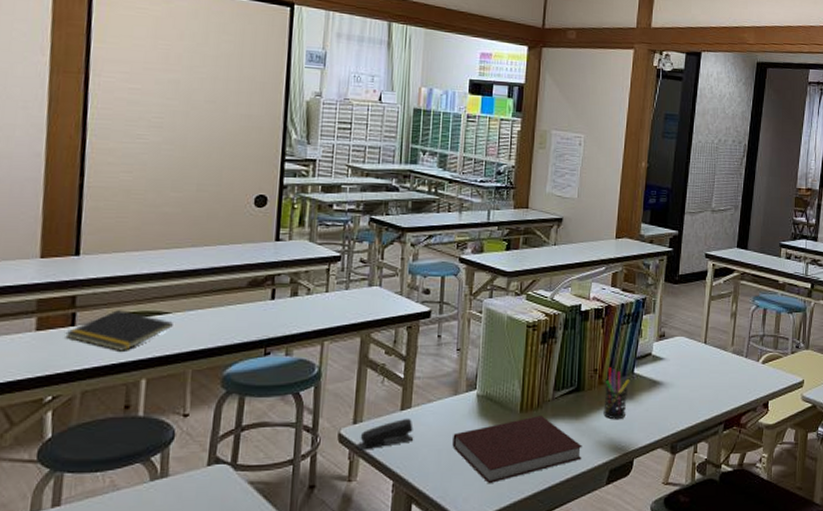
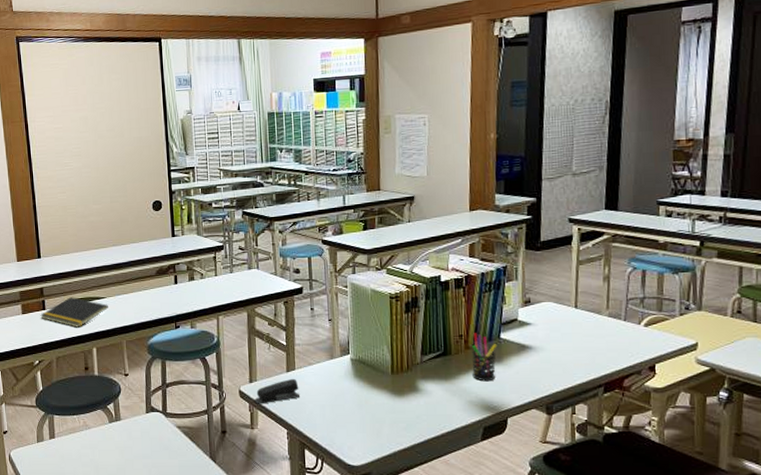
notebook: present [452,416,582,484] -> none [333,377,455,436]

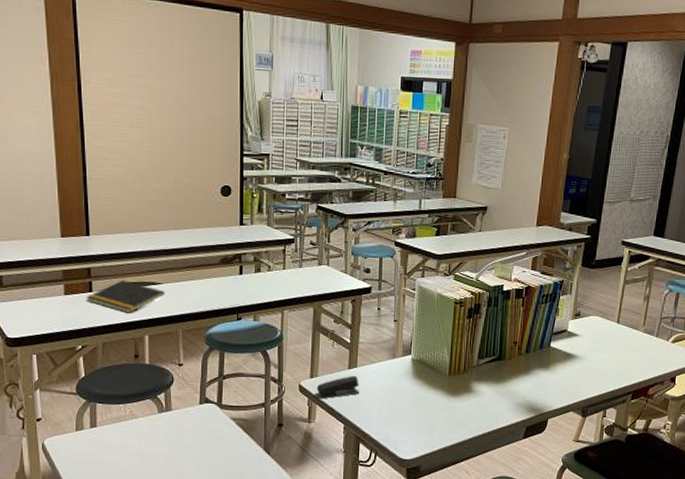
pen holder: present [472,333,497,382] -> none [522,341,547,386]

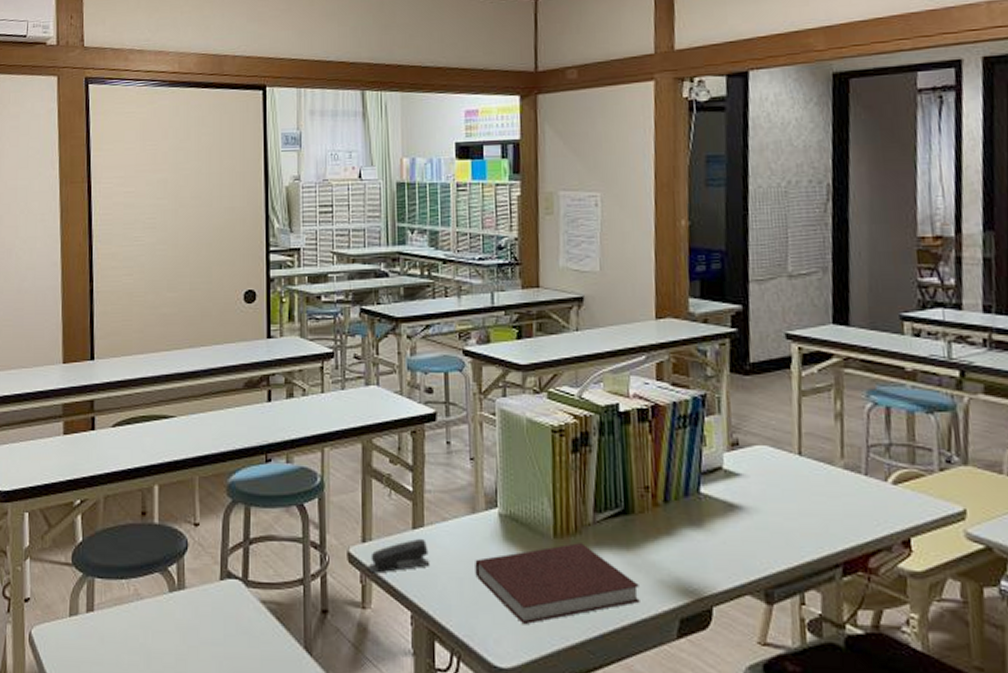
notepad: present [86,280,165,313] -> none [87,414,178,456]
notebook: none [392,379,503,432] -> present [475,543,640,625]

